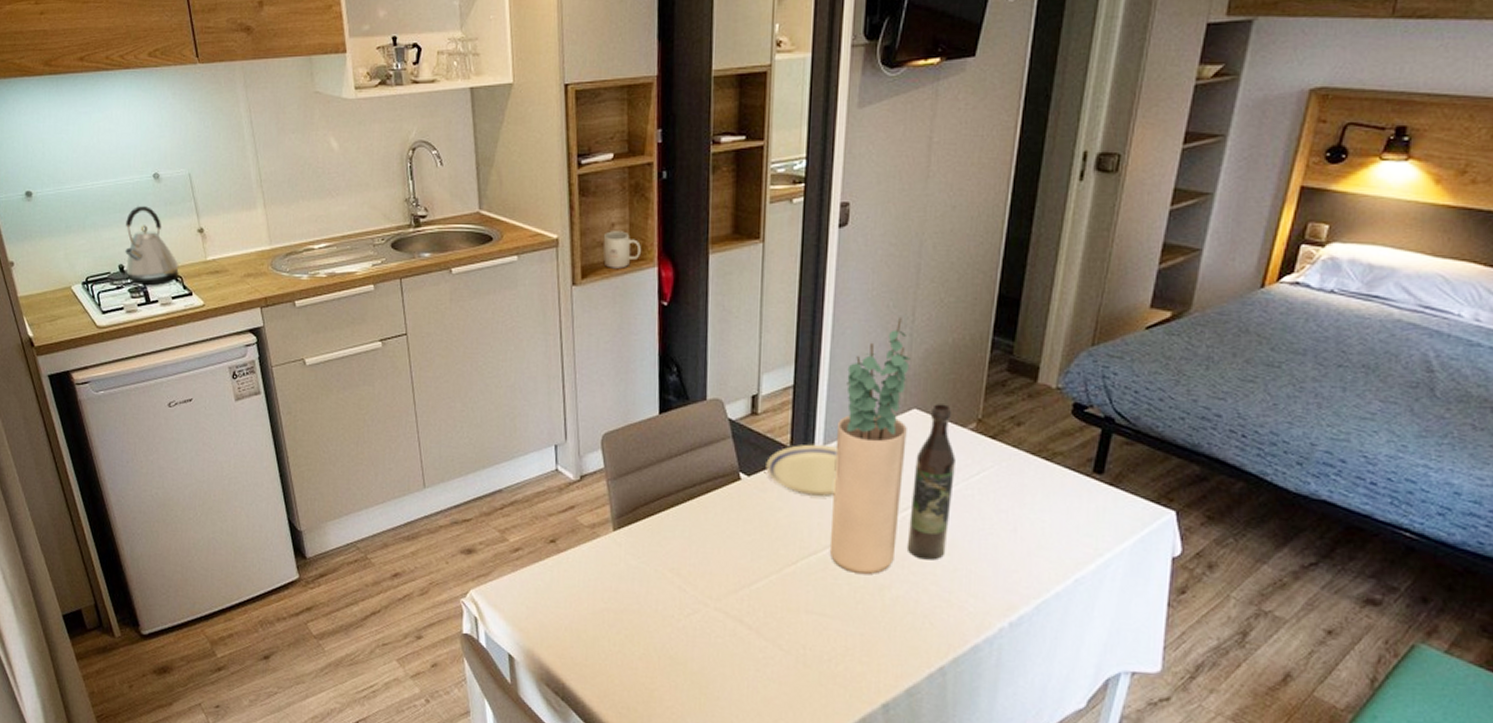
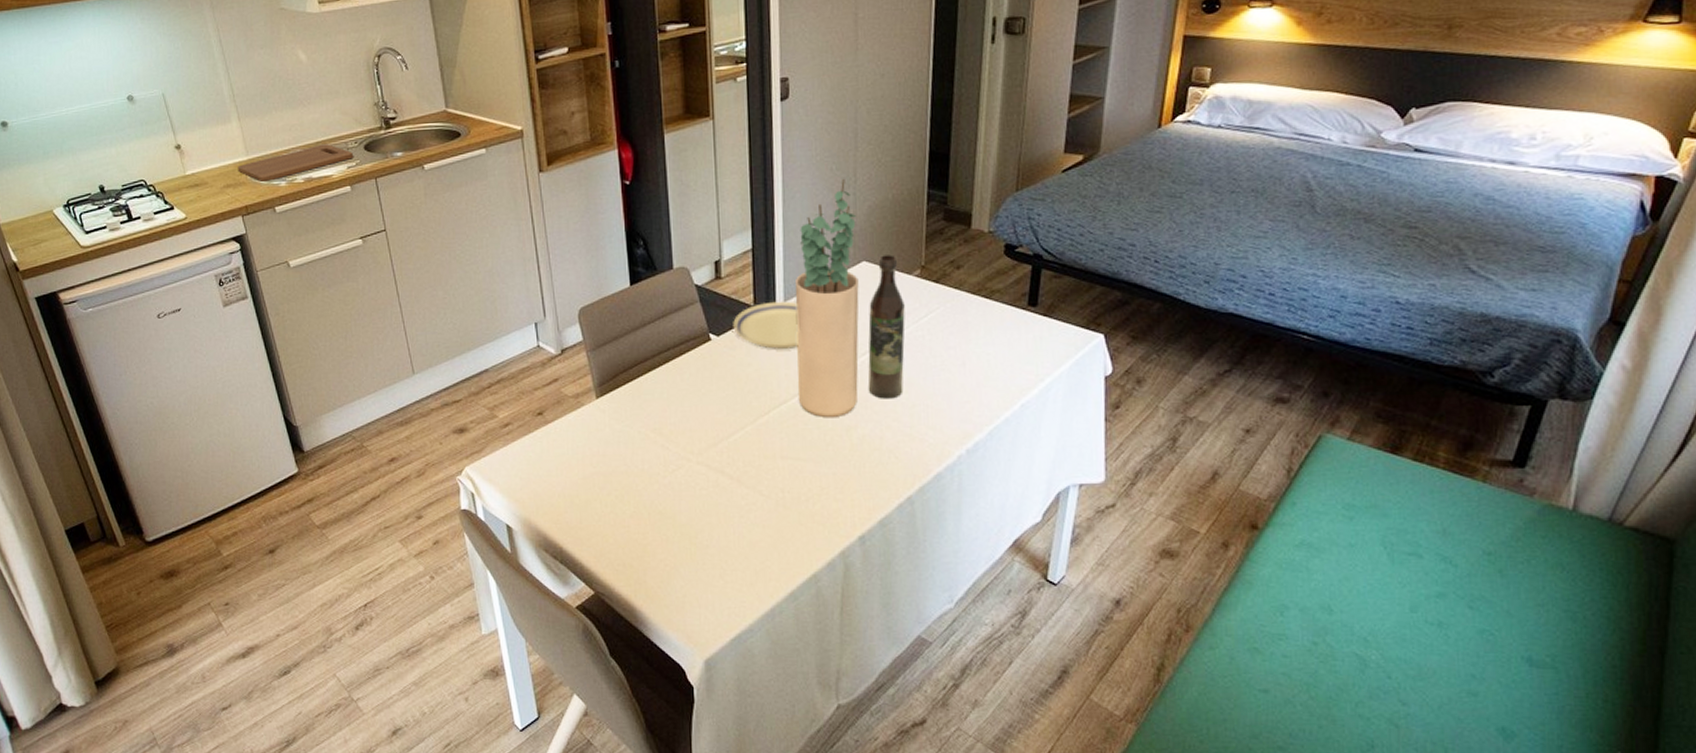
kettle: present [124,206,179,288] -> none [103,128,159,206]
cutting board: none [260,239,379,273] -> present [237,144,353,182]
mug: present [602,231,641,269] -> none [564,118,601,154]

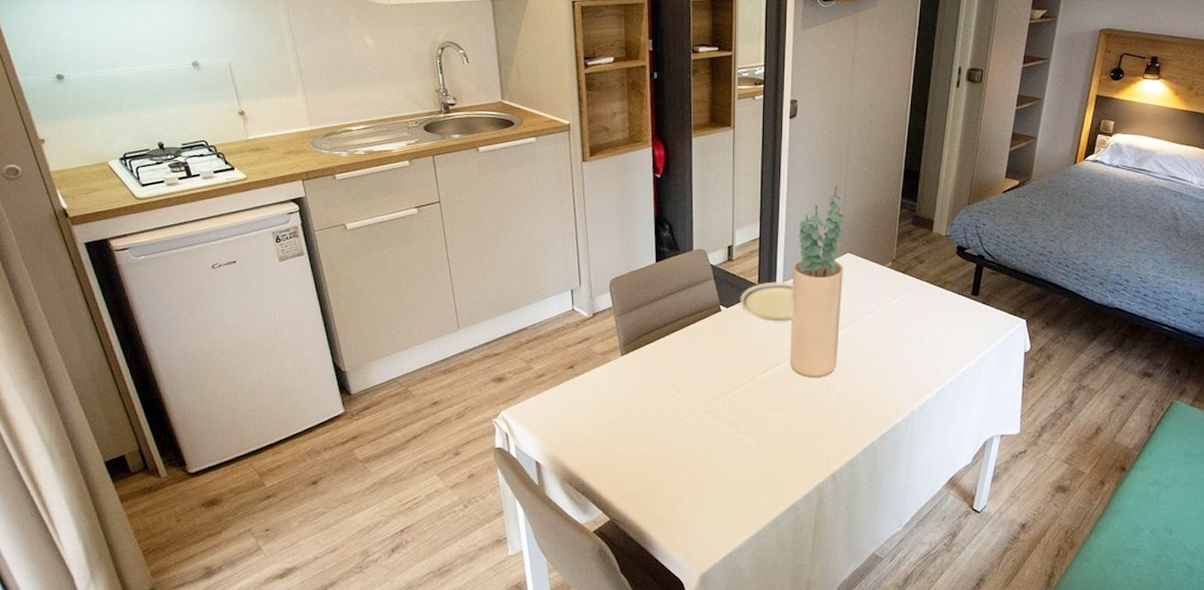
cutting board: present [237,144,353,182] -> none [300,122,413,151]
wine bottle: present [868,255,905,399] -> none [845,249,878,364]

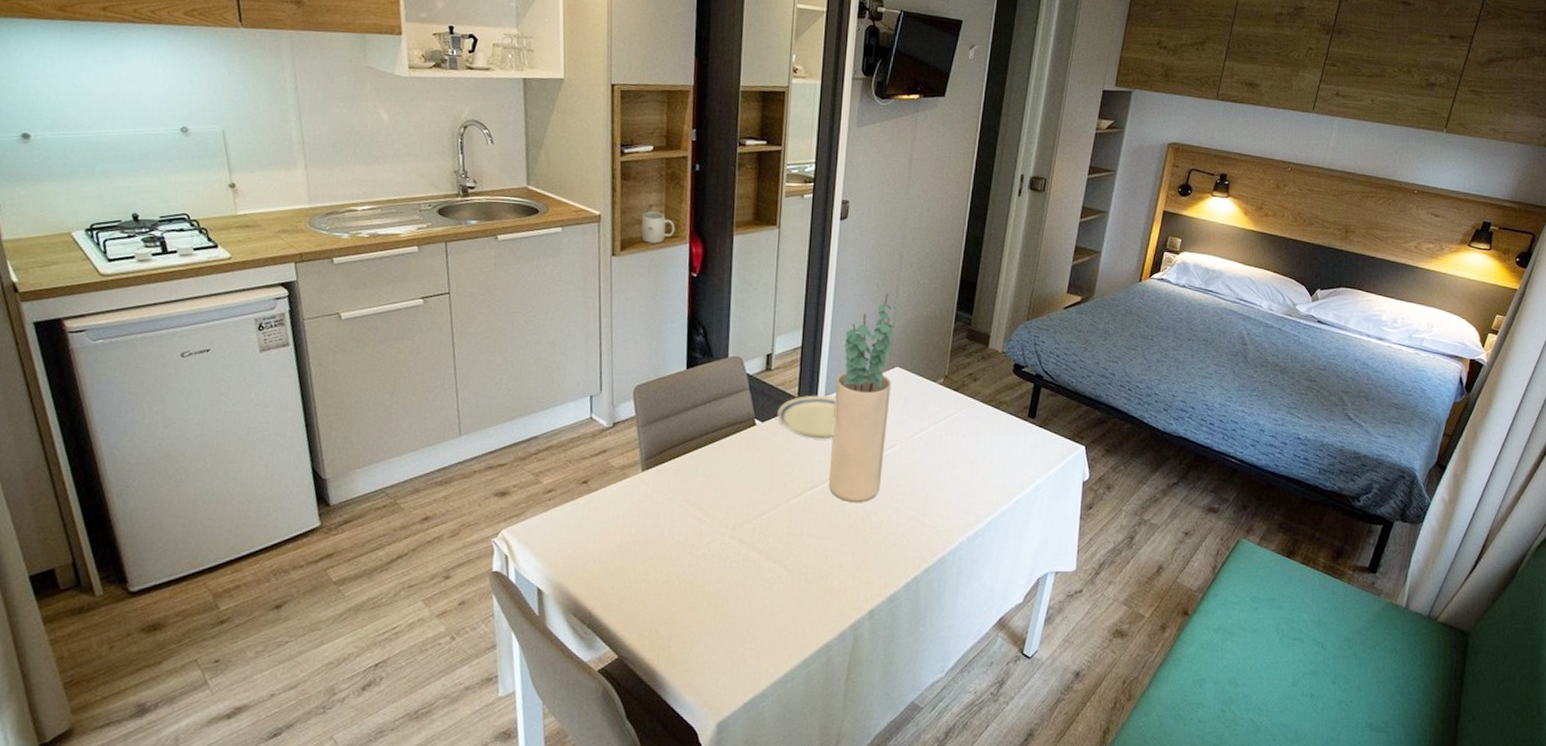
mug: none [607,118,638,148] -> present [640,211,675,244]

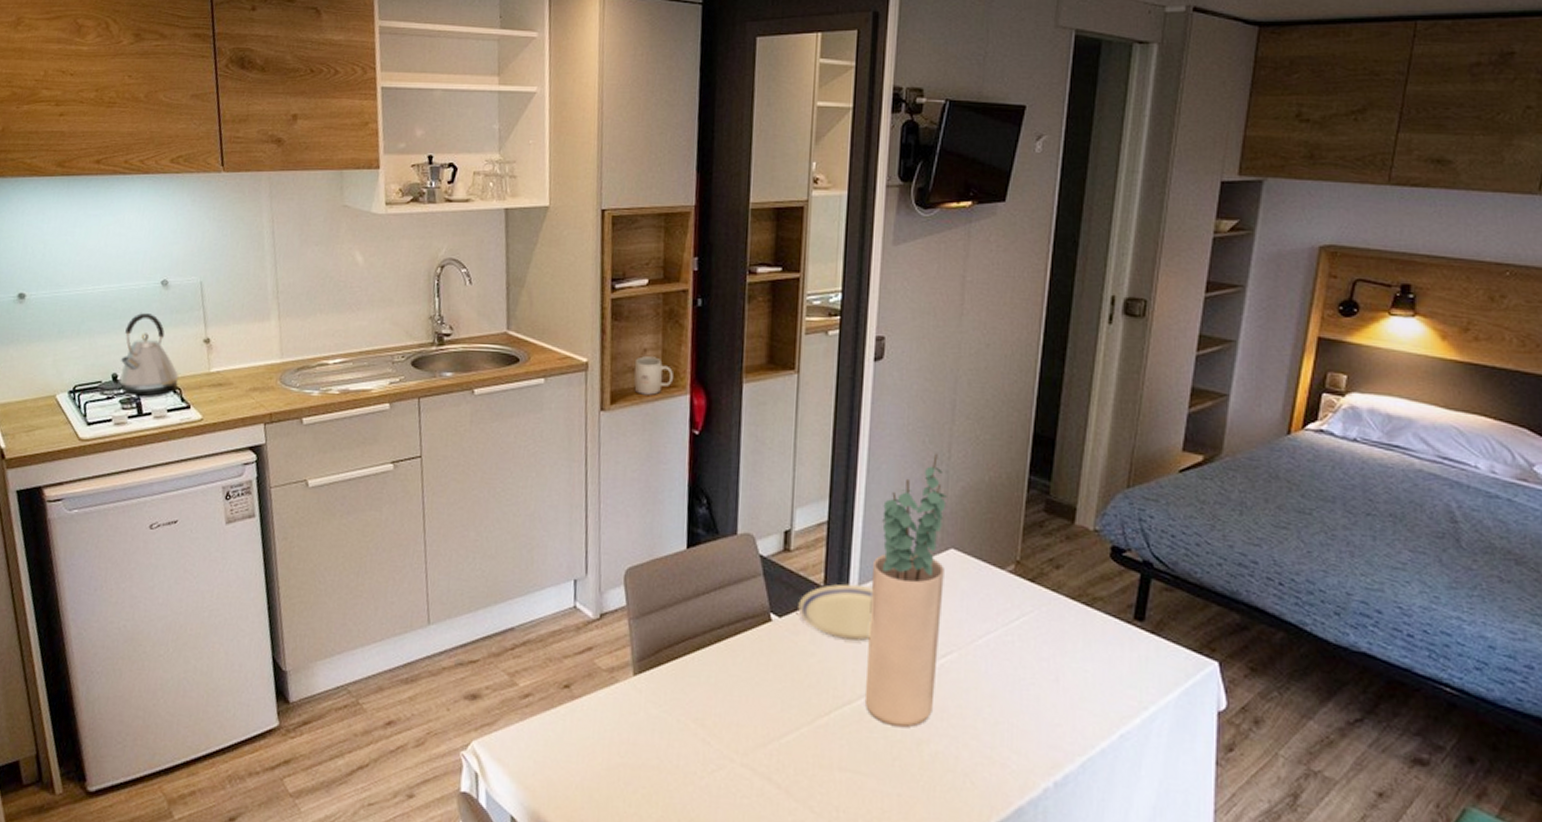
kettle: none [140,157,205,238] -> present [119,313,179,399]

